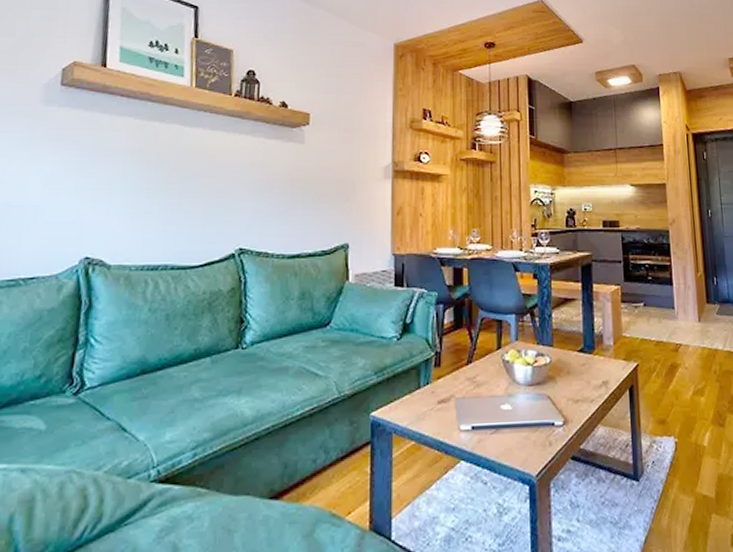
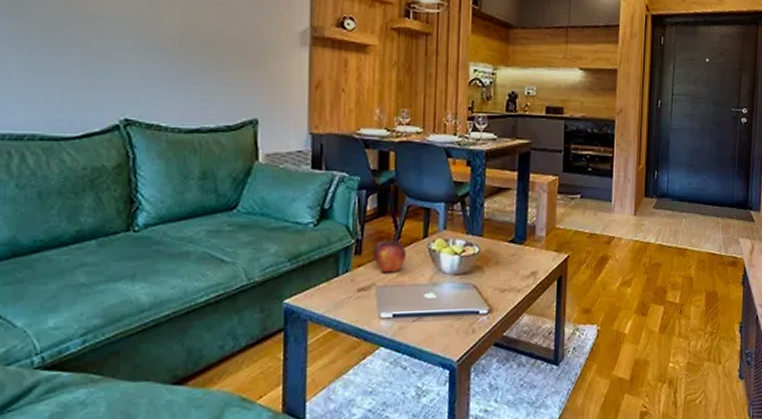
fruit: none [451,350,482,385] -> present [373,238,406,273]

